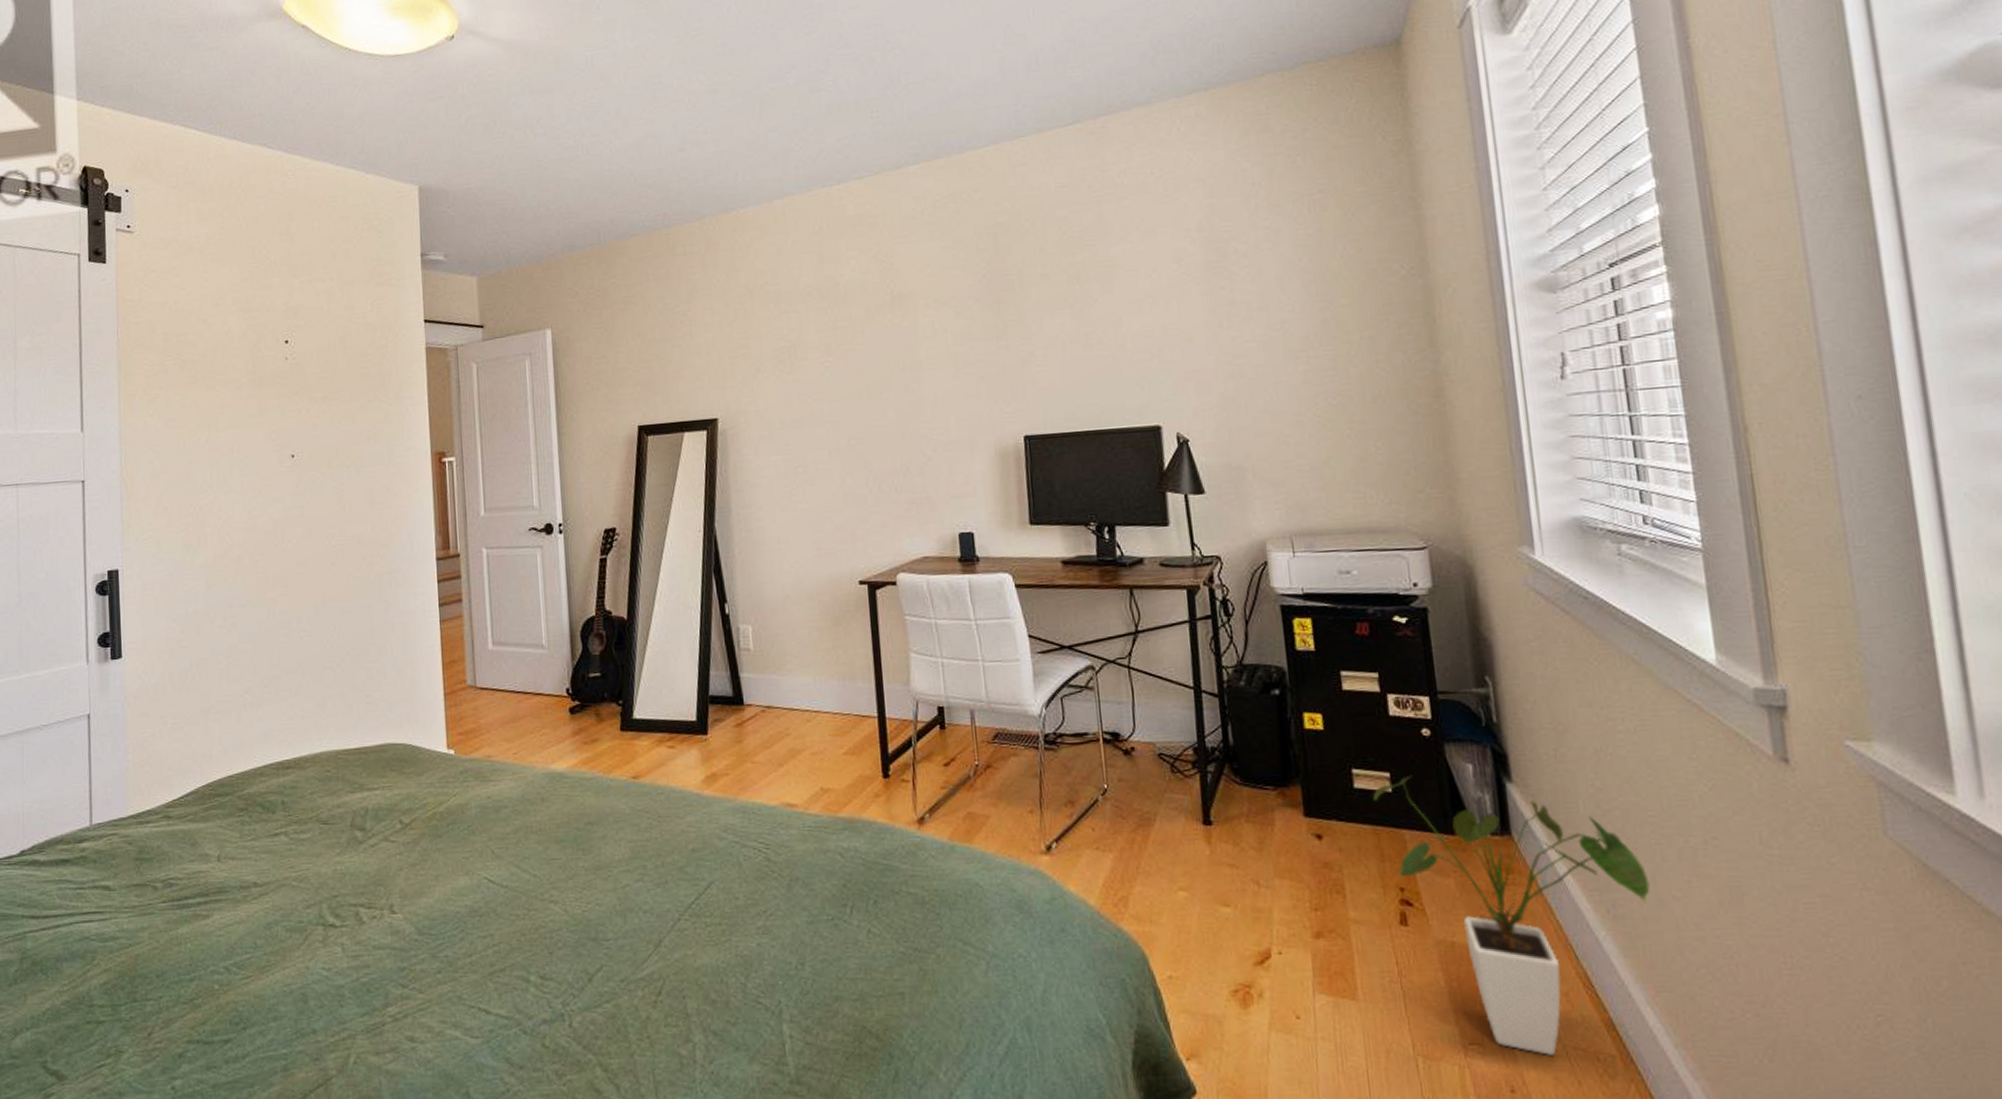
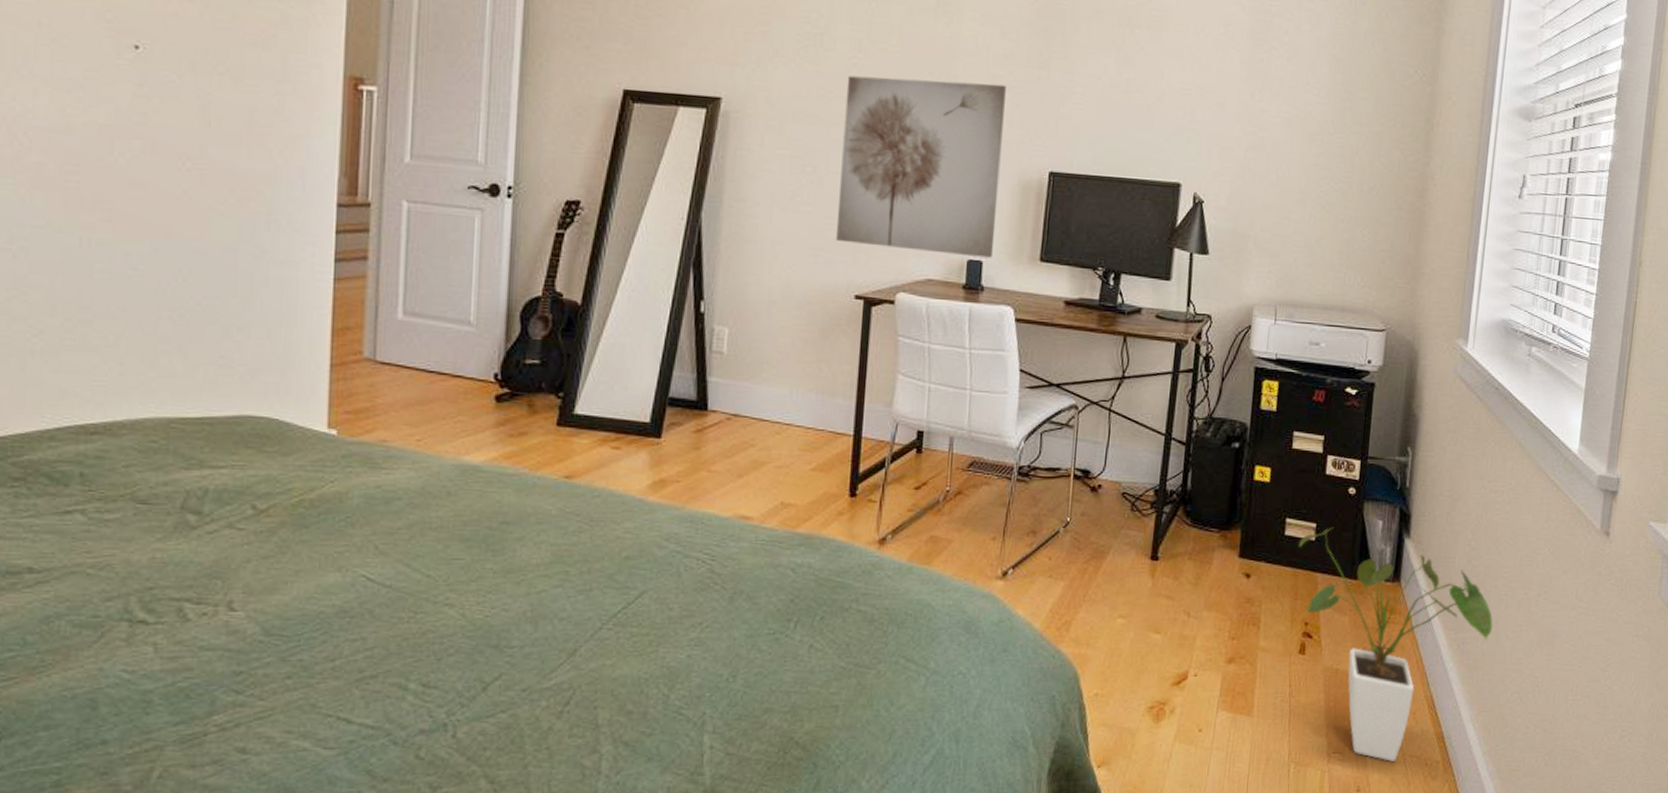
wall art: none [822,361,982,533] -> present [835,75,1006,258]

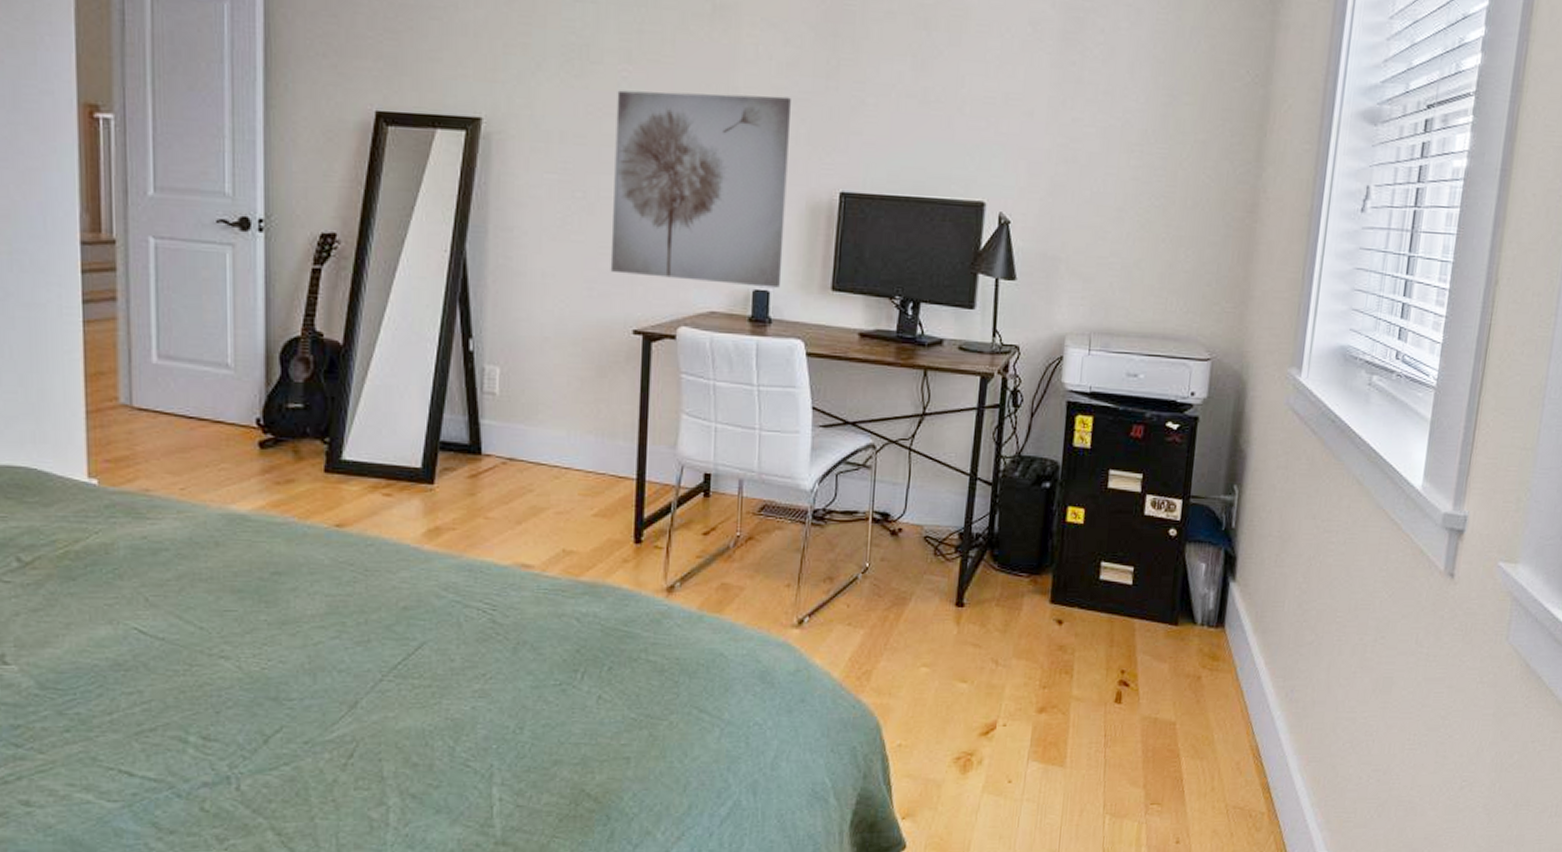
house plant: present [1298,527,1493,762] -> none [1114,570,1325,813]

